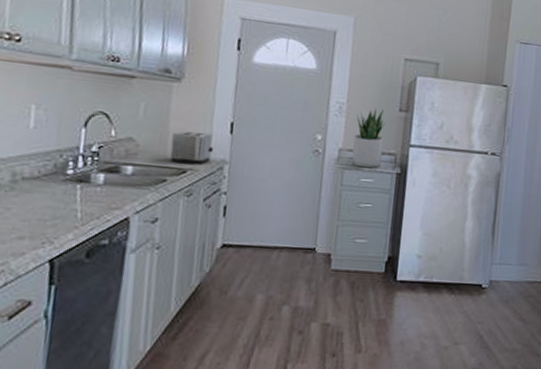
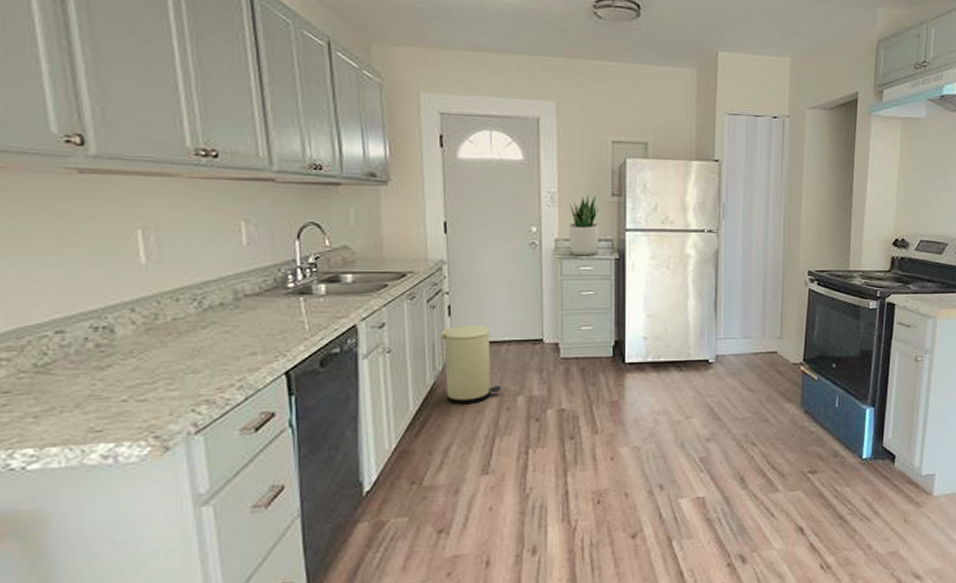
toaster: present [170,131,214,164] -> none [387,234,430,267]
pedal bin: none [210,227,268,310] -> present [439,325,501,405]

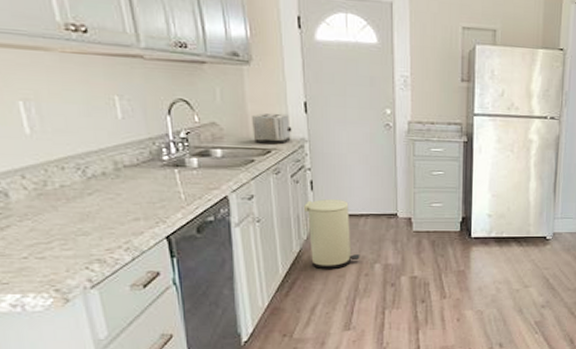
toaster: none [387,234,430,267] -> present [252,113,292,144]
planter: present [568,195,598,256] -> none [420,80,449,139]

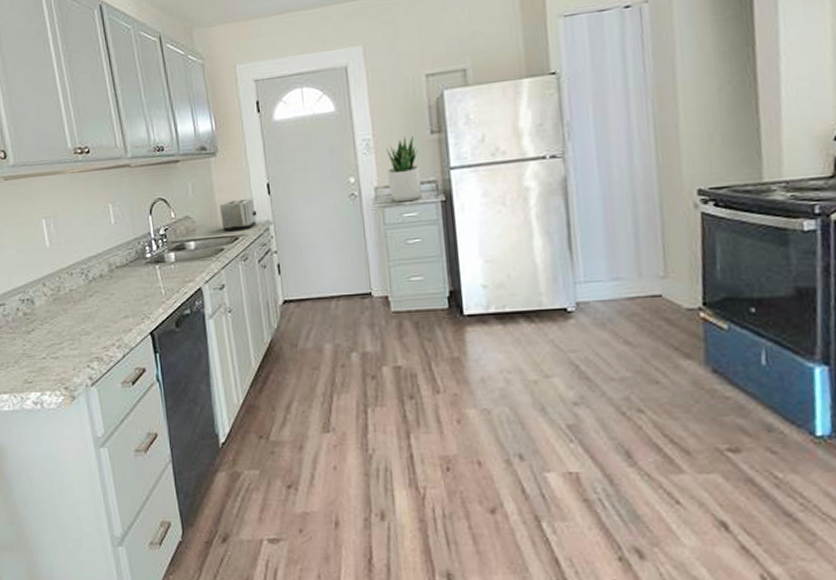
pedal bin: present [303,199,360,270] -> none [272,282,335,362]
planter: none [420,80,449,139] -> present [386,135,422,203]

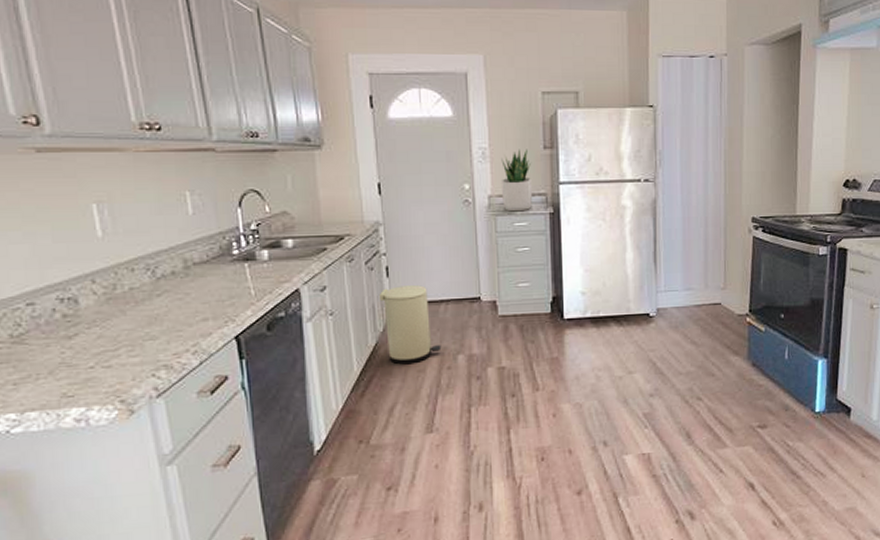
toaster: present [220,198,257,232] -> none [324,197,366,231]
pedal bin: none [272,282,335,362] -> present [378,285,442,365]

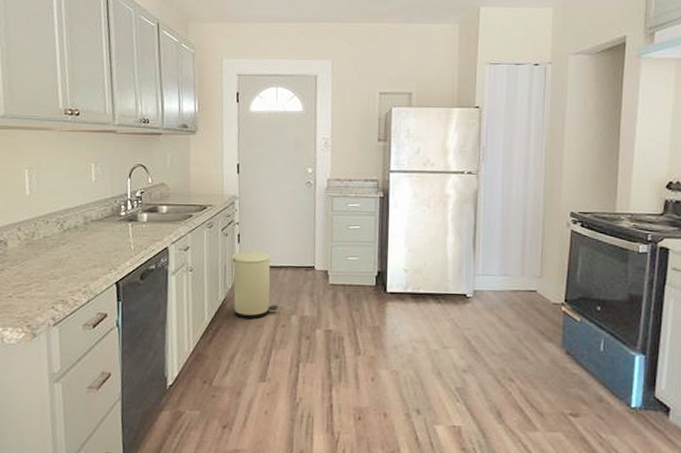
planter: present [500,149,532,212] -> none [339,140,366,195]

